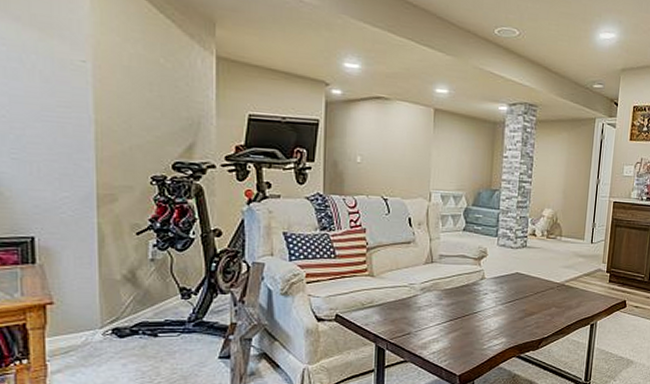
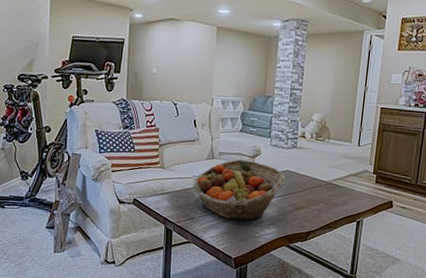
fruit basket: none [408,262,515,331] -> present [192,159,286,221]

